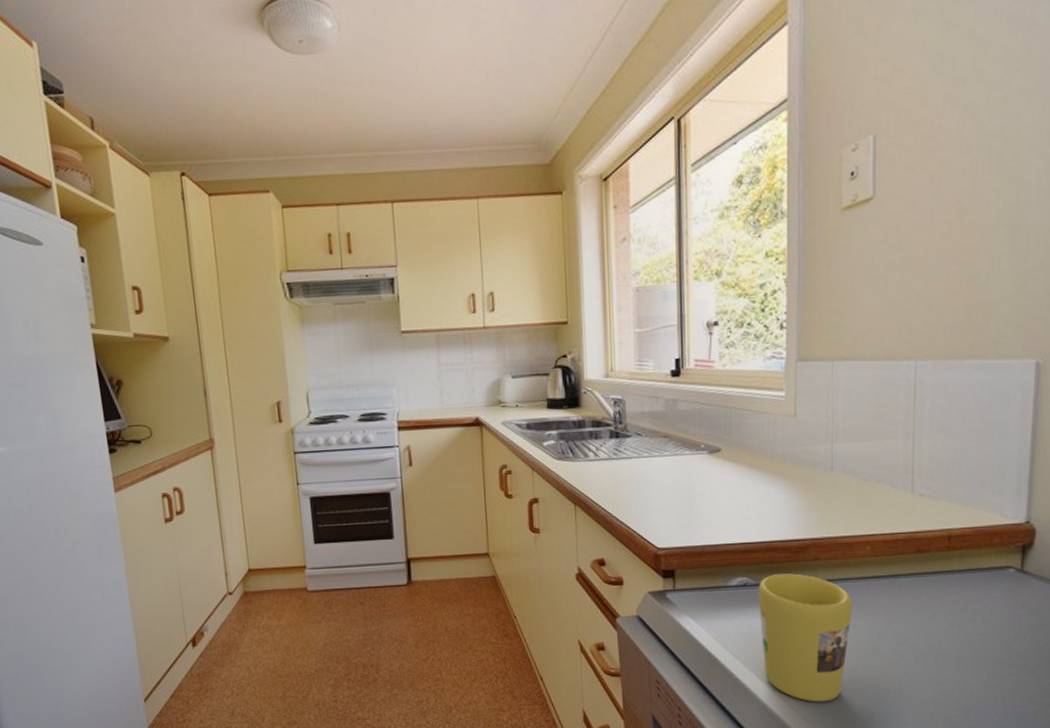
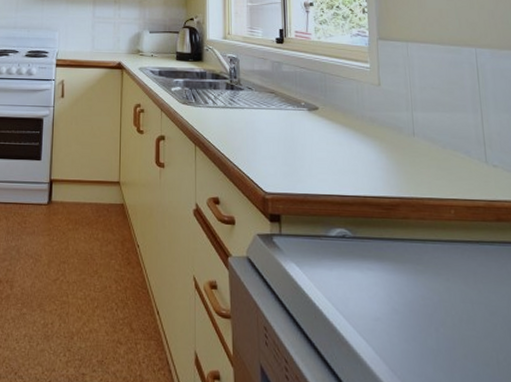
mug: present [758,573,852,702] -> none [355,229,444,370]

